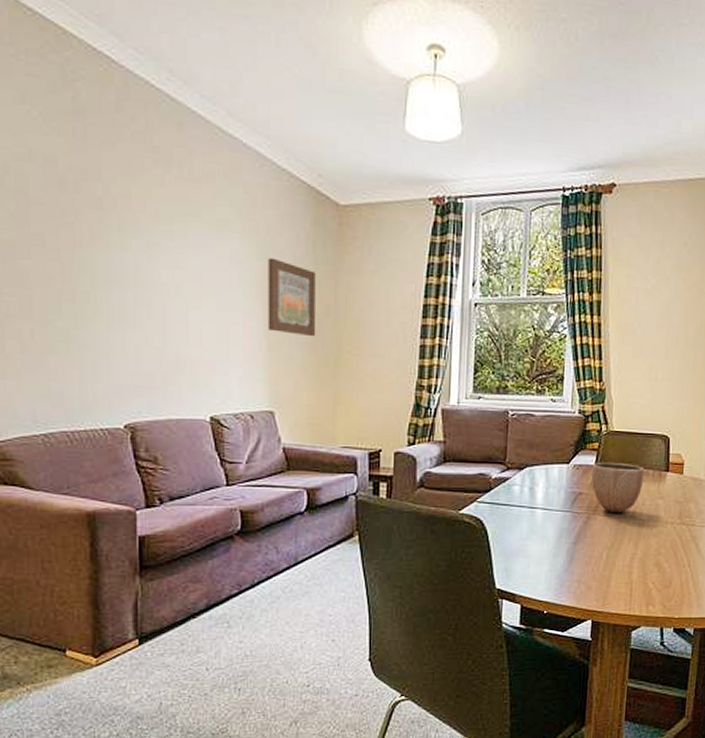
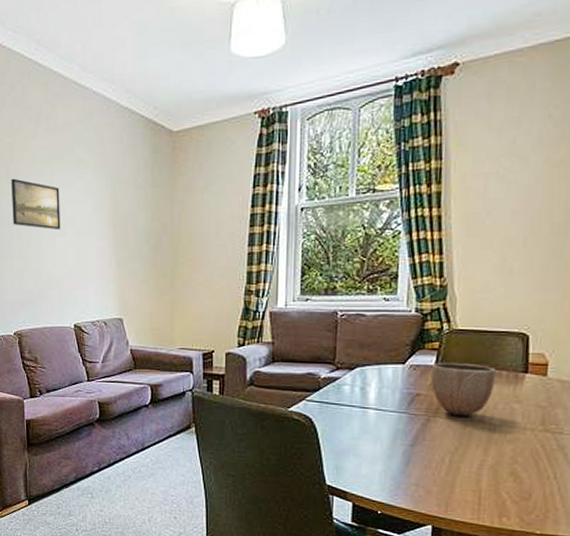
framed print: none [127,231,195,302] -> present [11,178,61,230]
wall art: present [267,257,316,337] -> none [115,186,156,252]

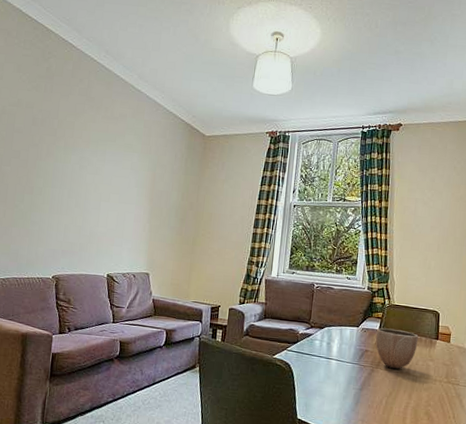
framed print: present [11,178,61,230] -> none [65,150,109,197]

